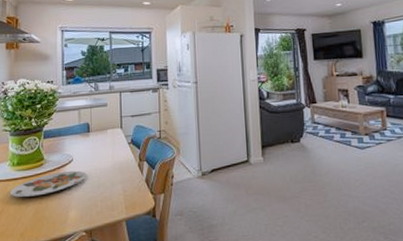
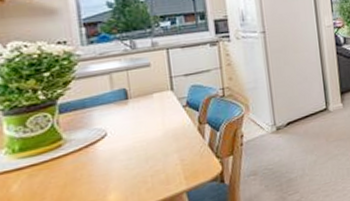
plate: present [11,170,86,197] -> none [13,146,128,191]

